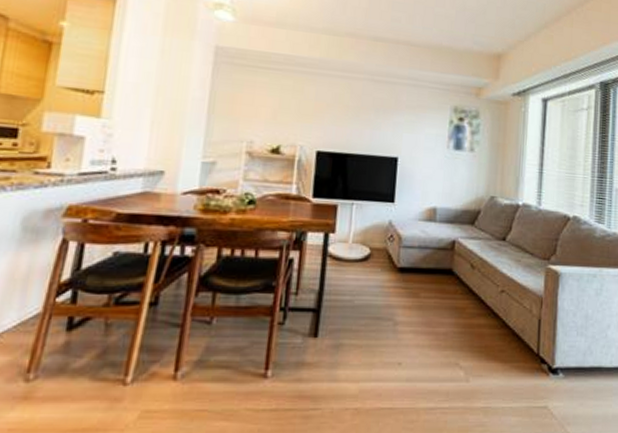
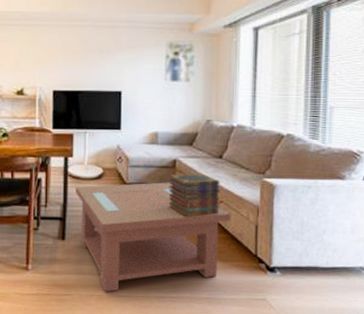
coffee table: none [335,266,513,403] -> present [75,182,231,292]
book stack: none [444,257,503,310] -> present [168,173,220,218]

